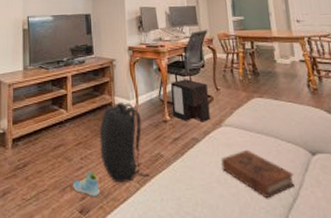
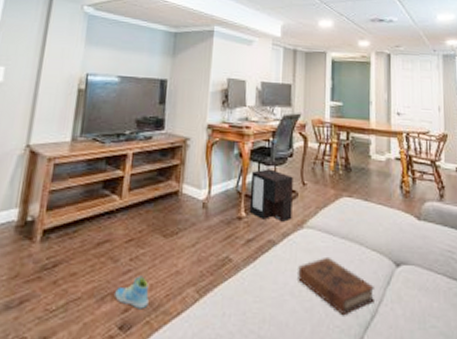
backpack: present [99,102,150,183] -> none [155,190,213,293]

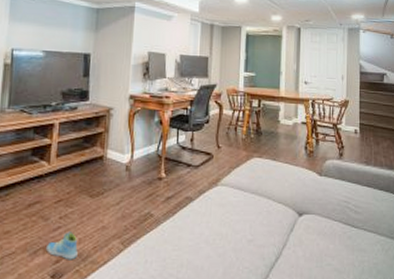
speaker: present [249,169,293,222] -> none [169,134,209,181]
book: present [296,256,374,316] -> none [211,209,279,259]

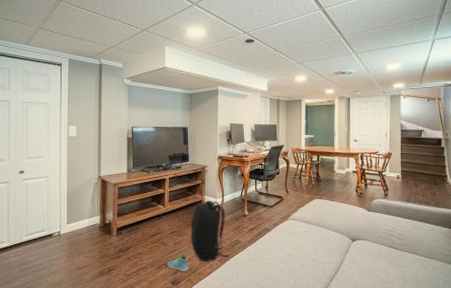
backpack: none [83,155,136,245] -> present [190,200,229,262]

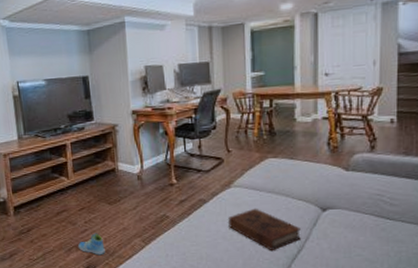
backpack: present [190,200,229,262] -> none [102,167,155,243]
book: none [284,237,337,272] -> present [227,208,301,252]

